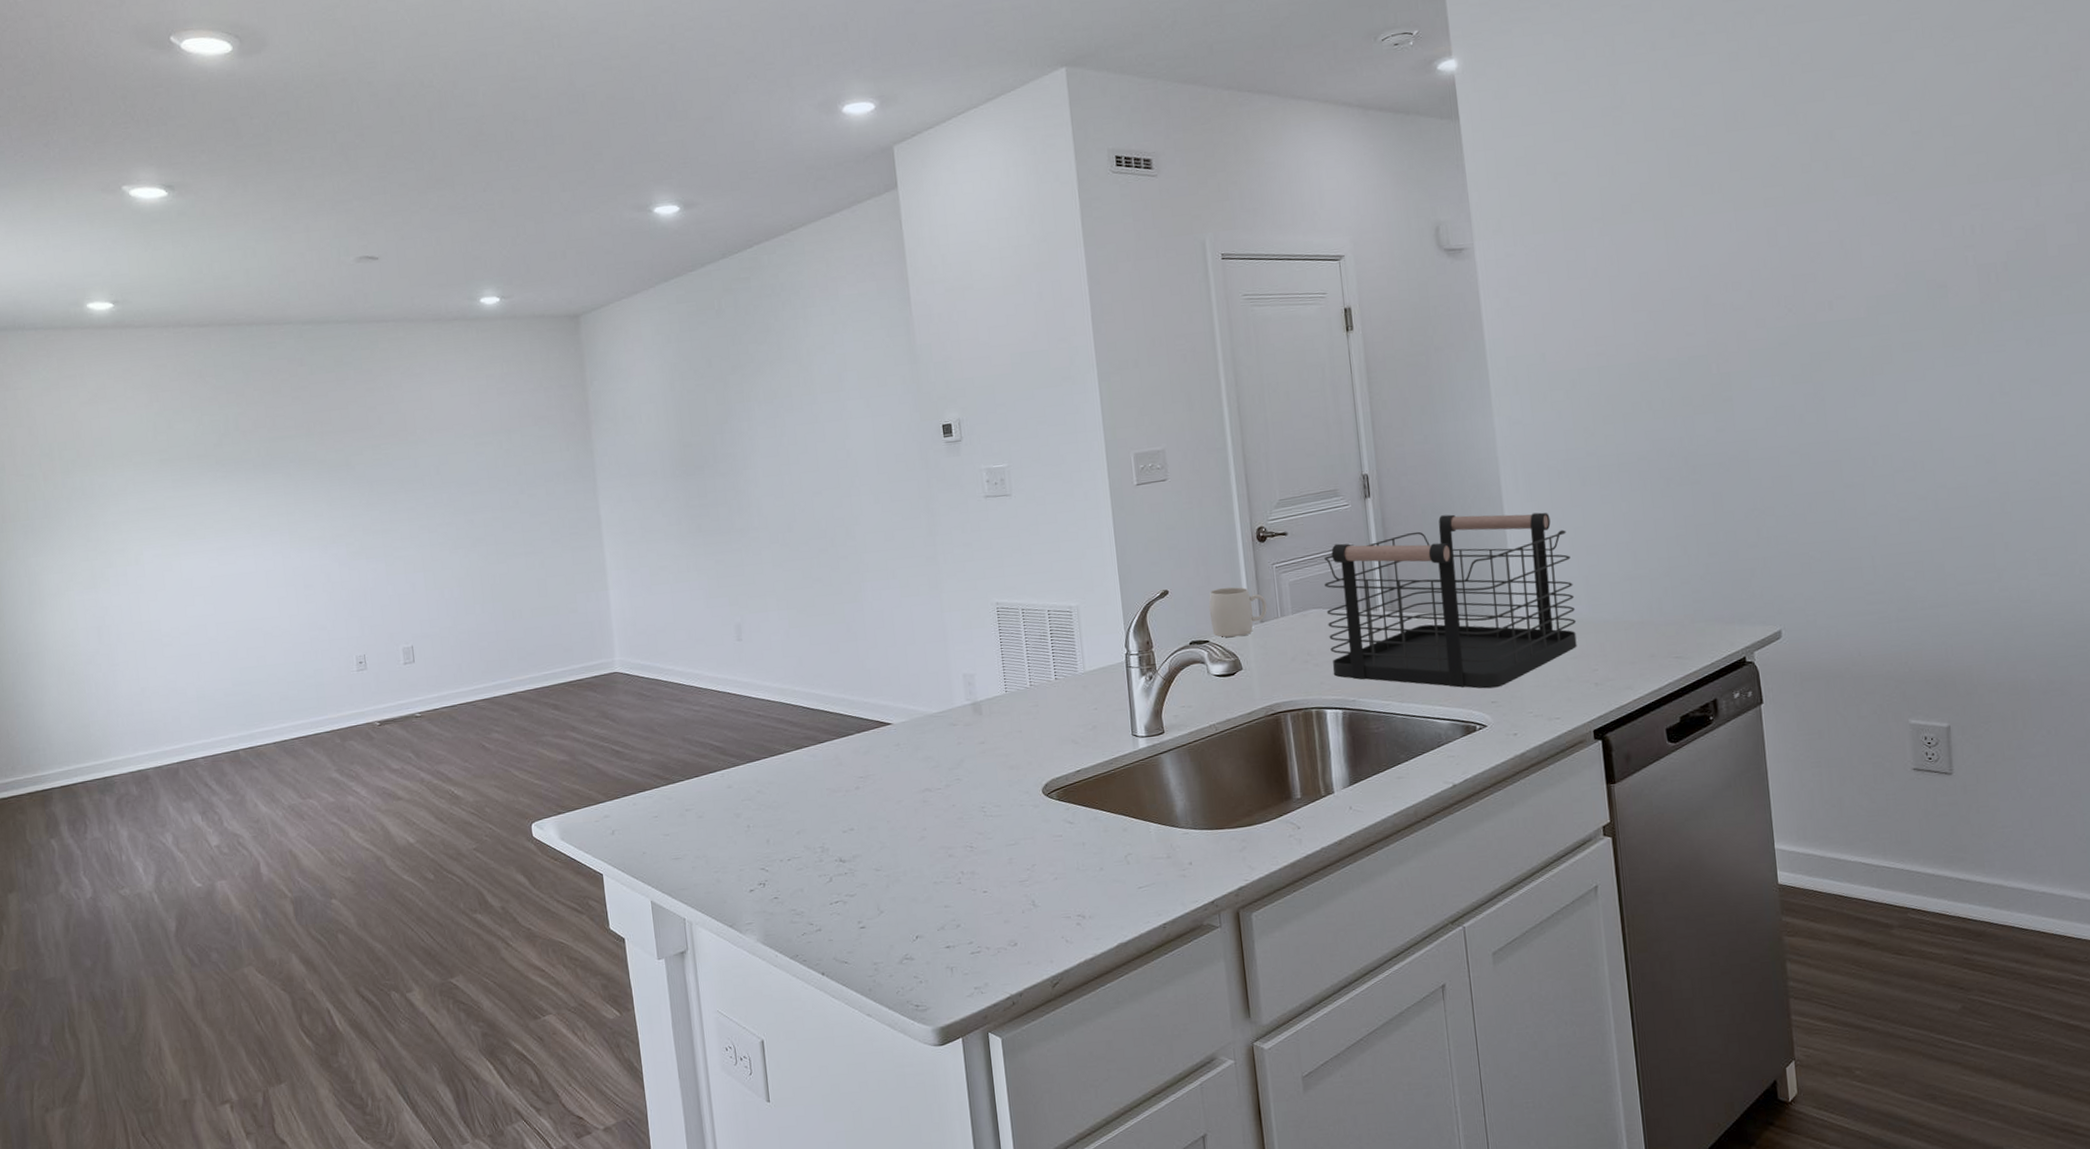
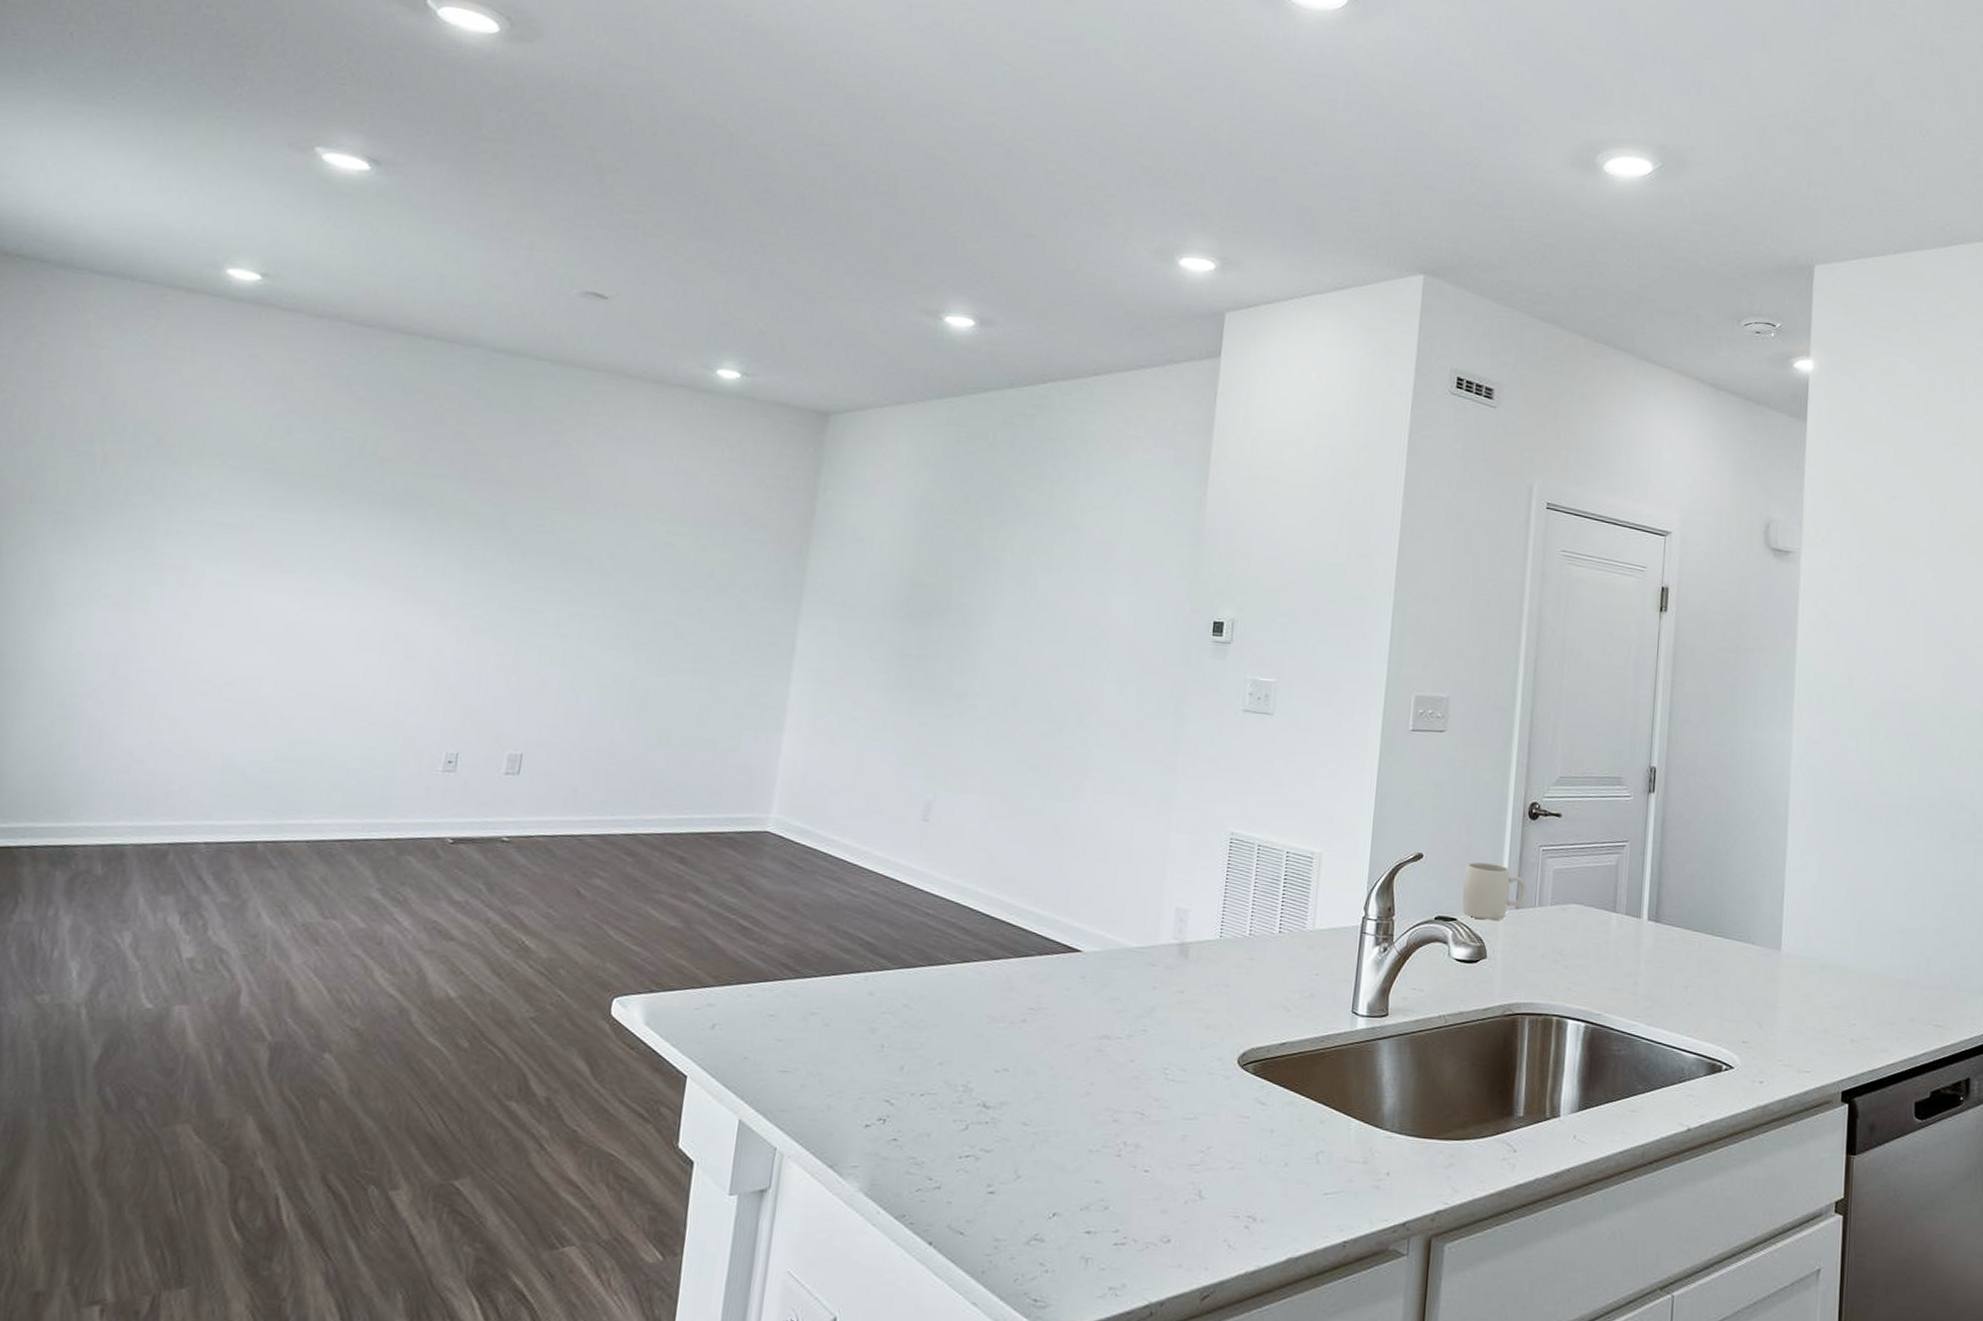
dish rack: present [1323,512,1577,689] -> none [1583,827,1847,1027]

